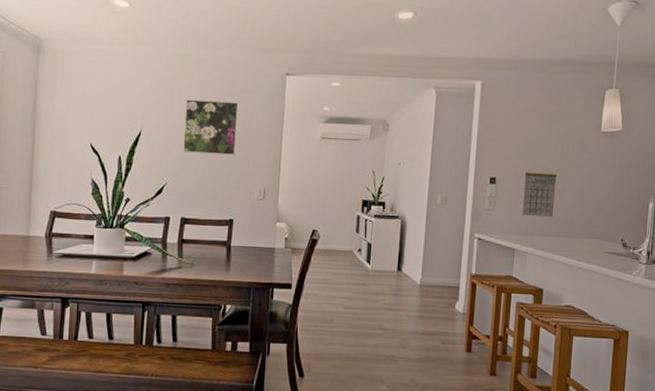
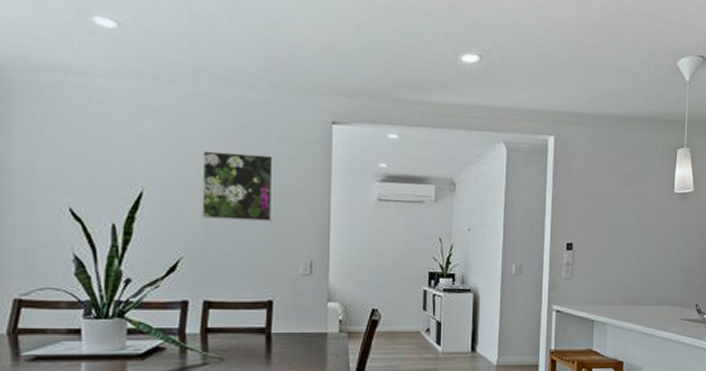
calendar: present [522,172,558,218] -> none [600,236,634,285]

